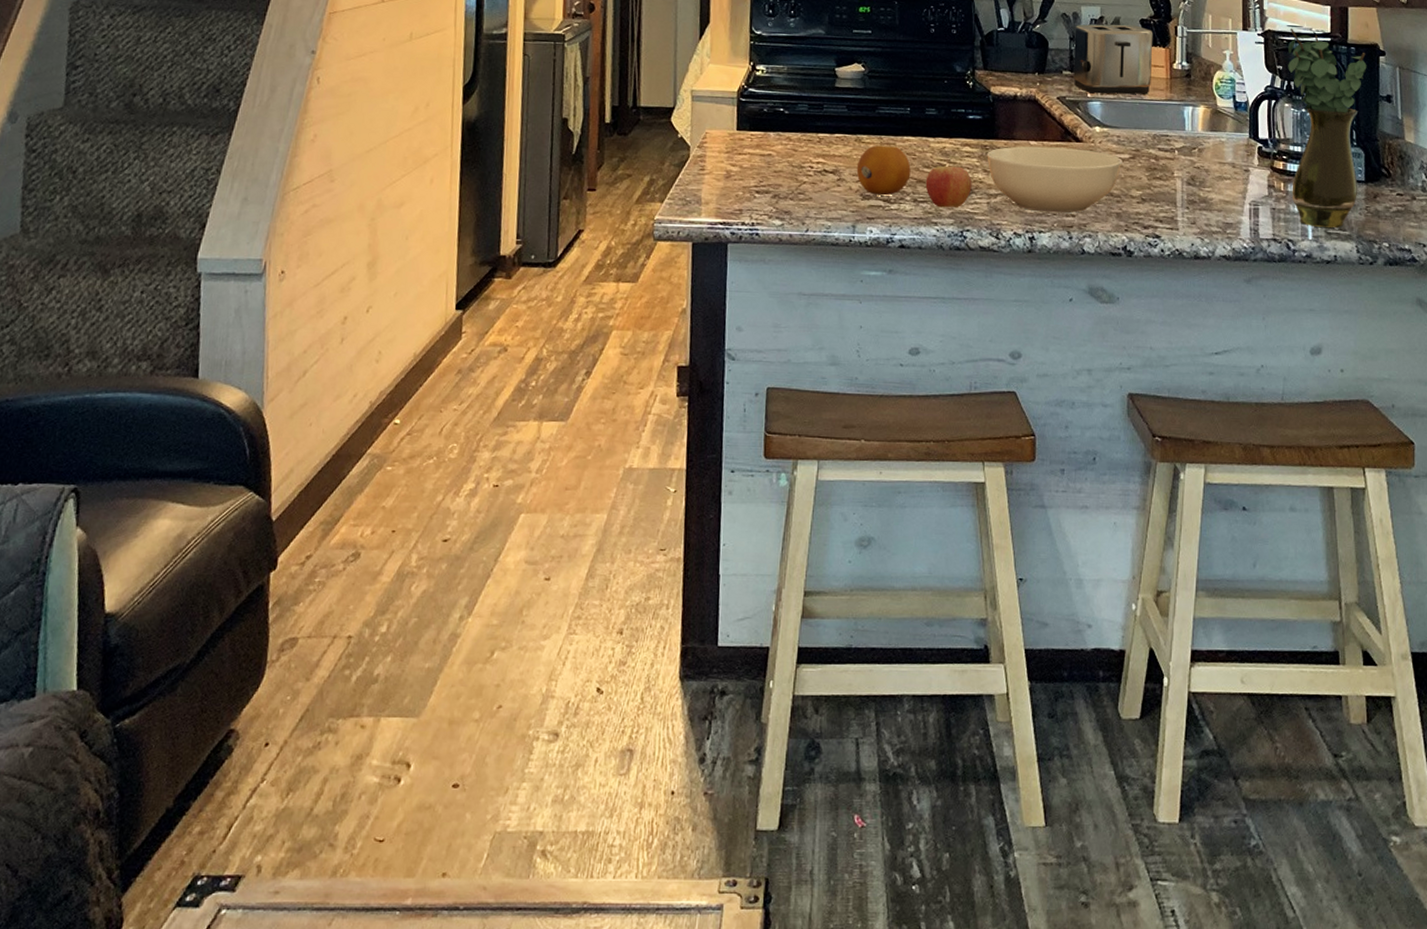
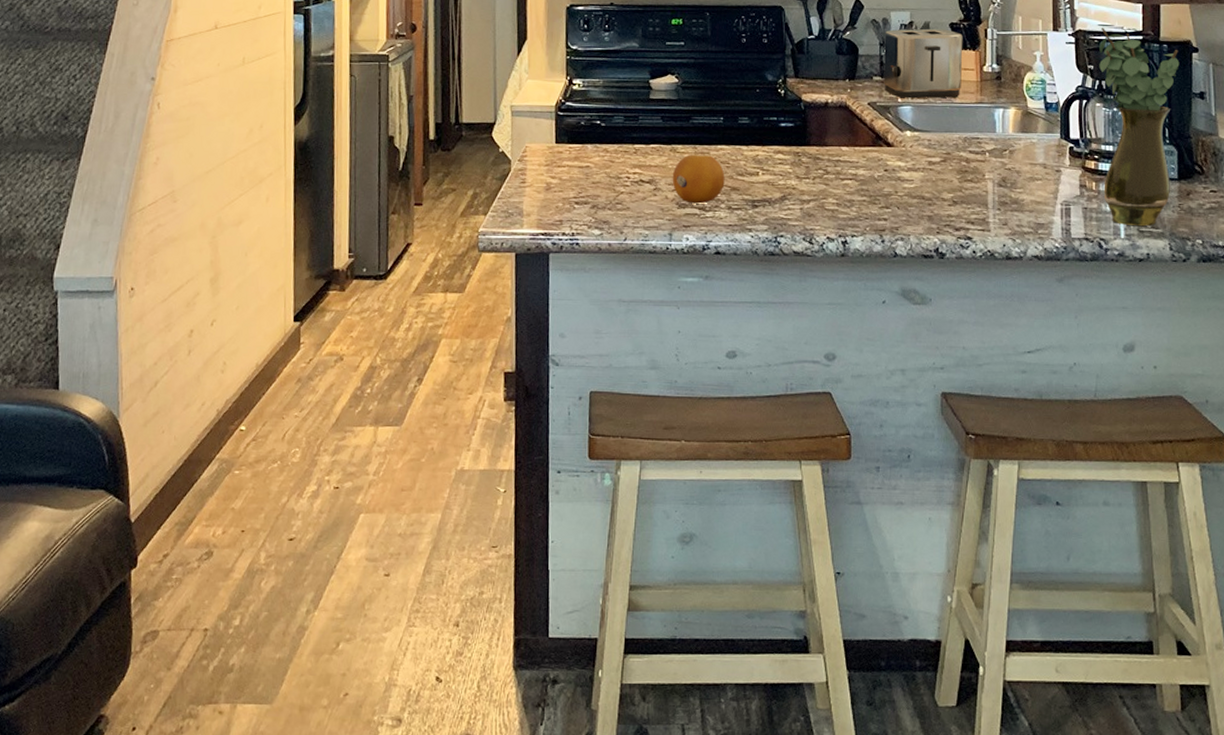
fruit: present [925,161,972,208] -> none [739,169,785,215]
bowl: present [987,146,1123,213] -> none [799,152,934,217]

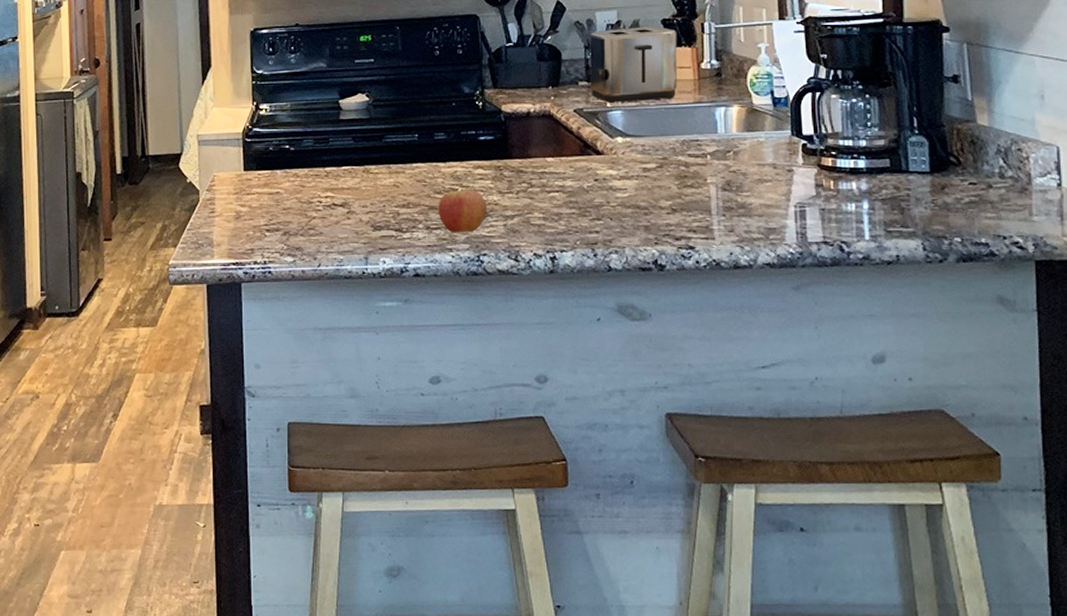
fruit: present [672,155,725,204] -> none [366,174,422,225]
fruit: none [739,169,785,215] -> present [438,186,487,233]
vase: present [1099,27,1180,226] -> none [833,12,928,225]

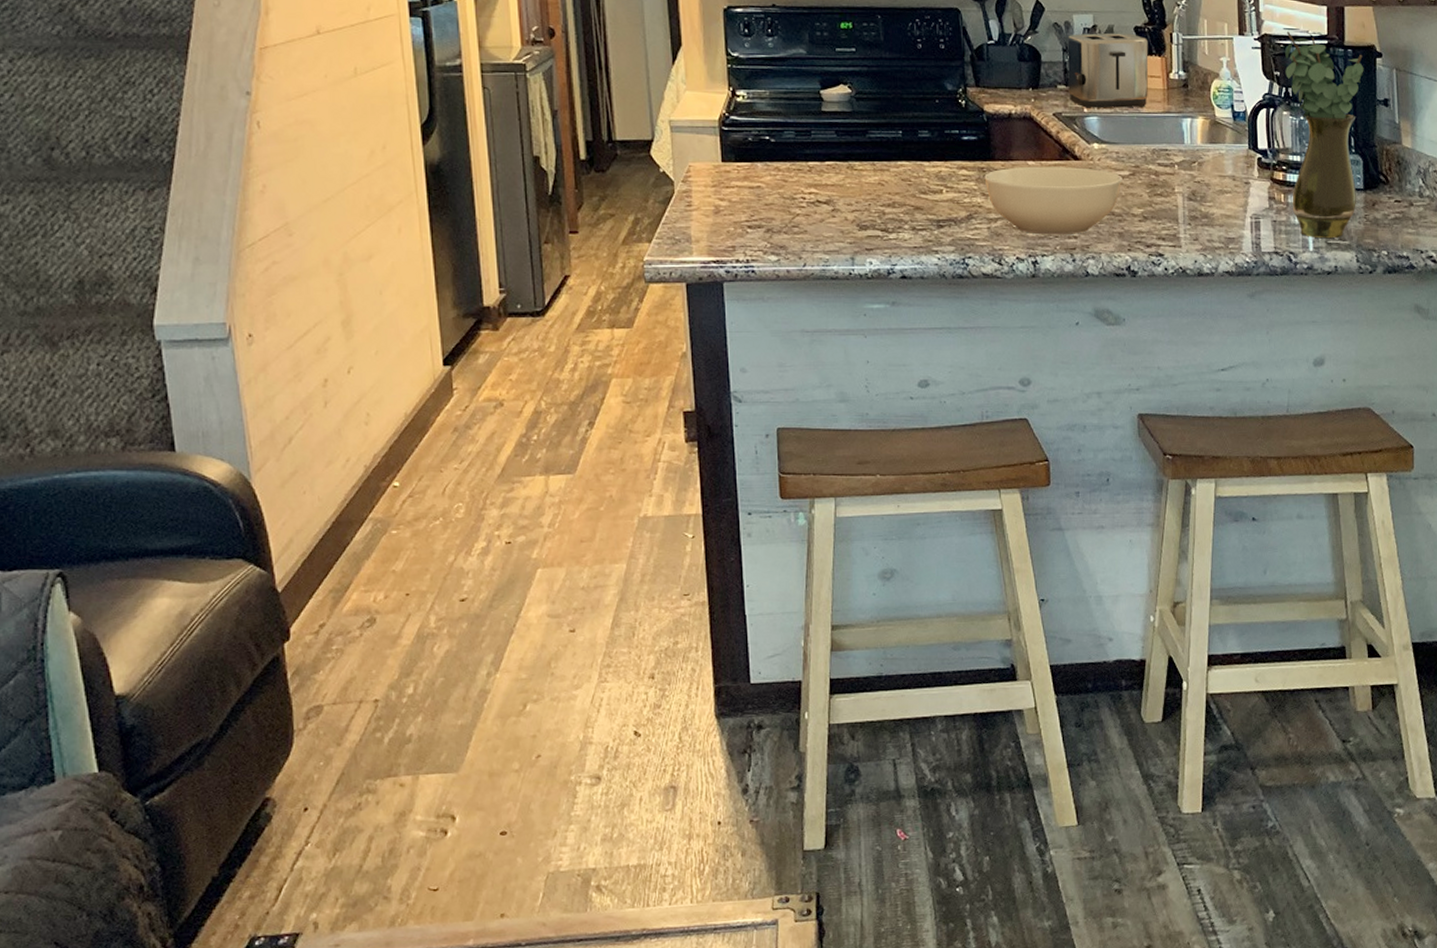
fruit: present [438,186,487,233] -> none [923,186,971,235]
bowl: none [501,162,649,231] -> present [984,166,1123,235]
vase: none [833,12,928,225] -> present [1285,31,1364,238]

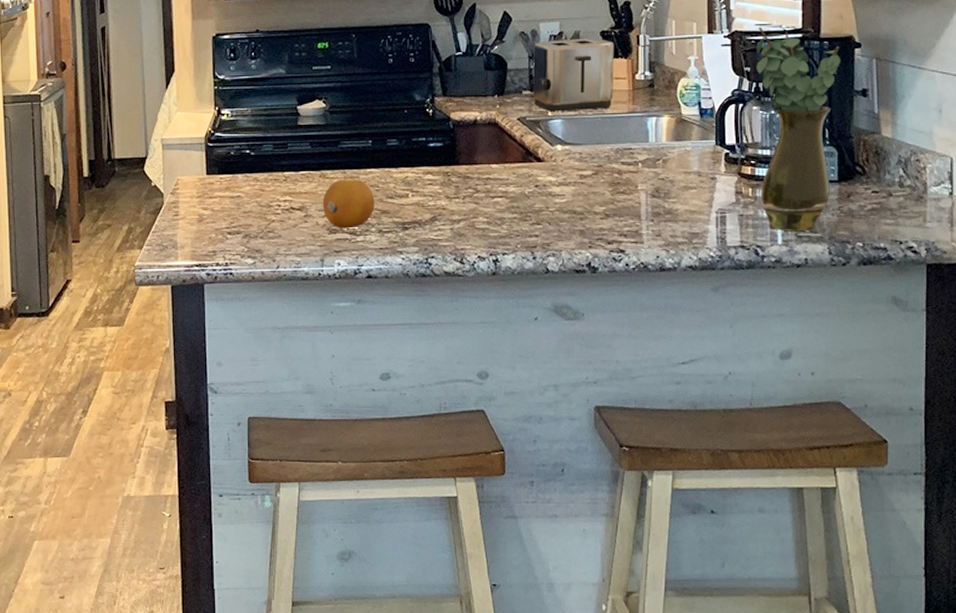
fruit: none [851,172,907,225] -> present [322,179,375,229]
bowl: present [984,166,1123,235] -> none [449,169,585,234]

